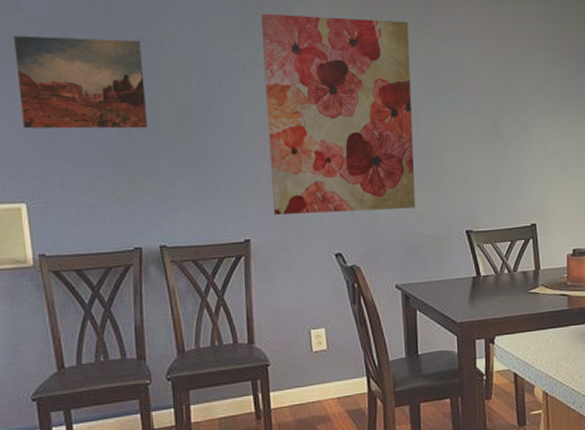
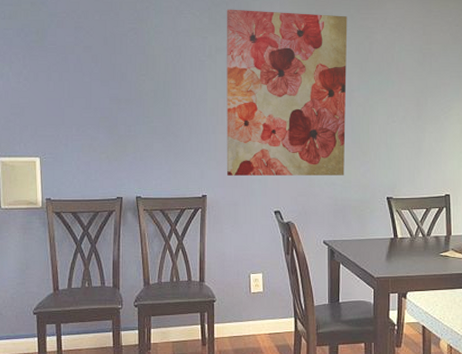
wall art: present [14,35,148,129] -> none [40,26,134,101]

